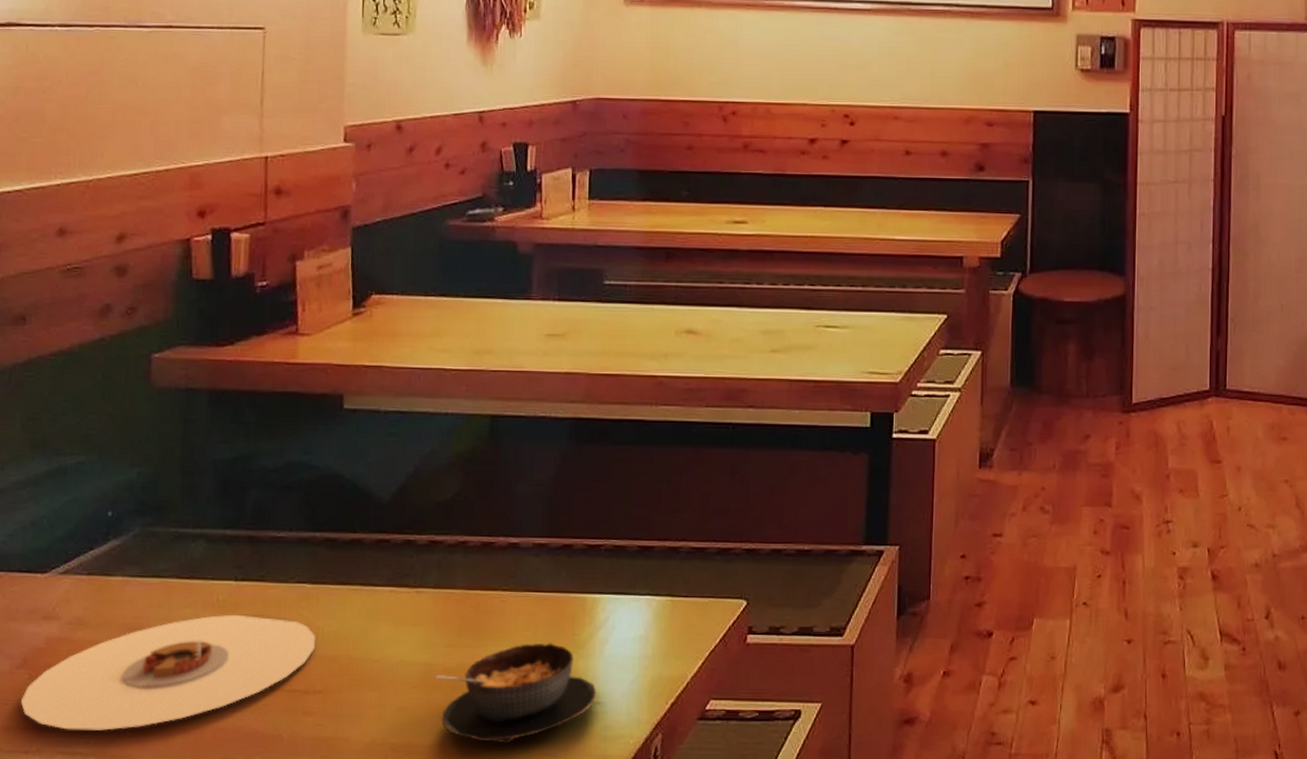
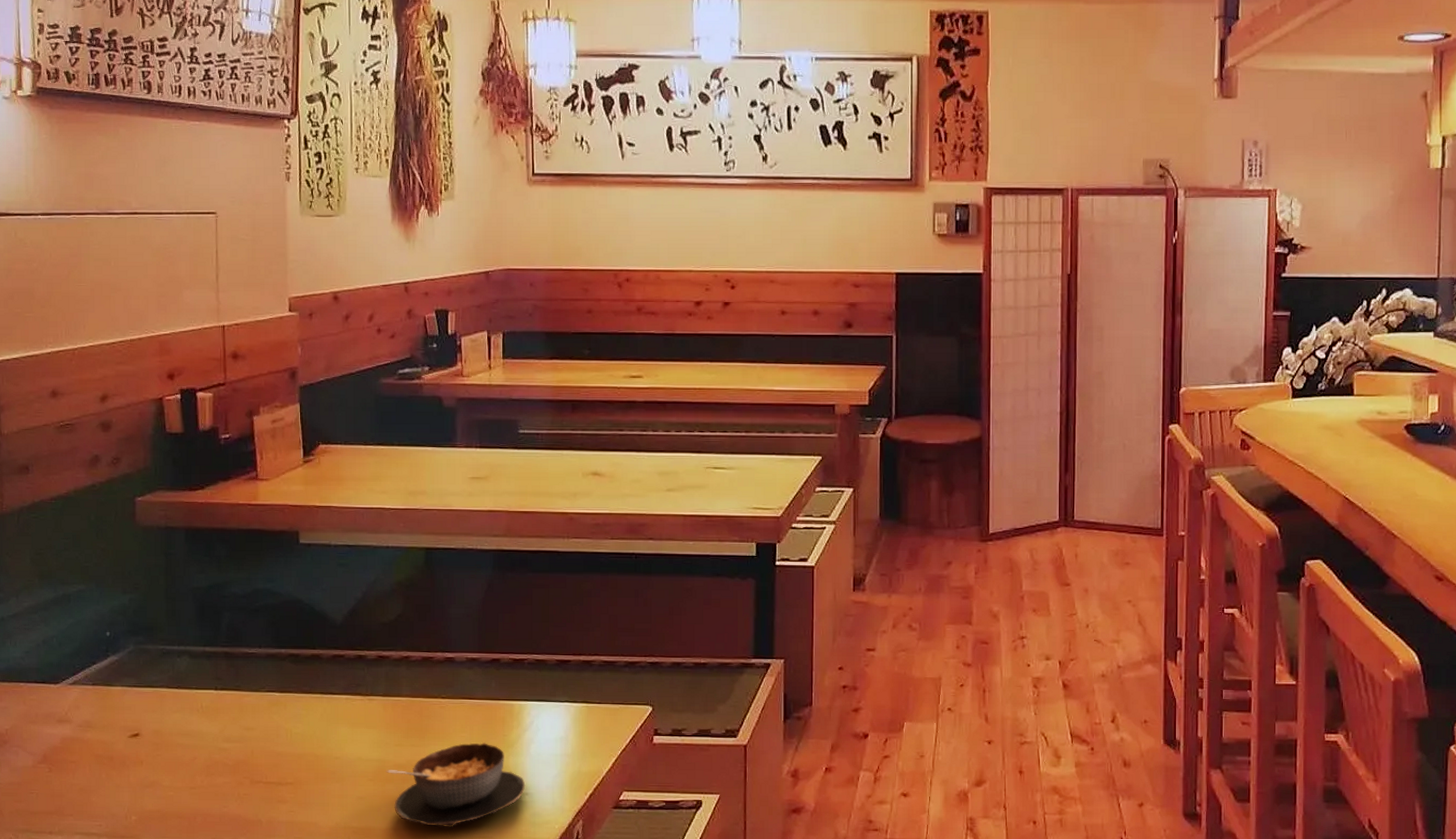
plate: present [20,614,316,731] -> none [43,718,286,815]

